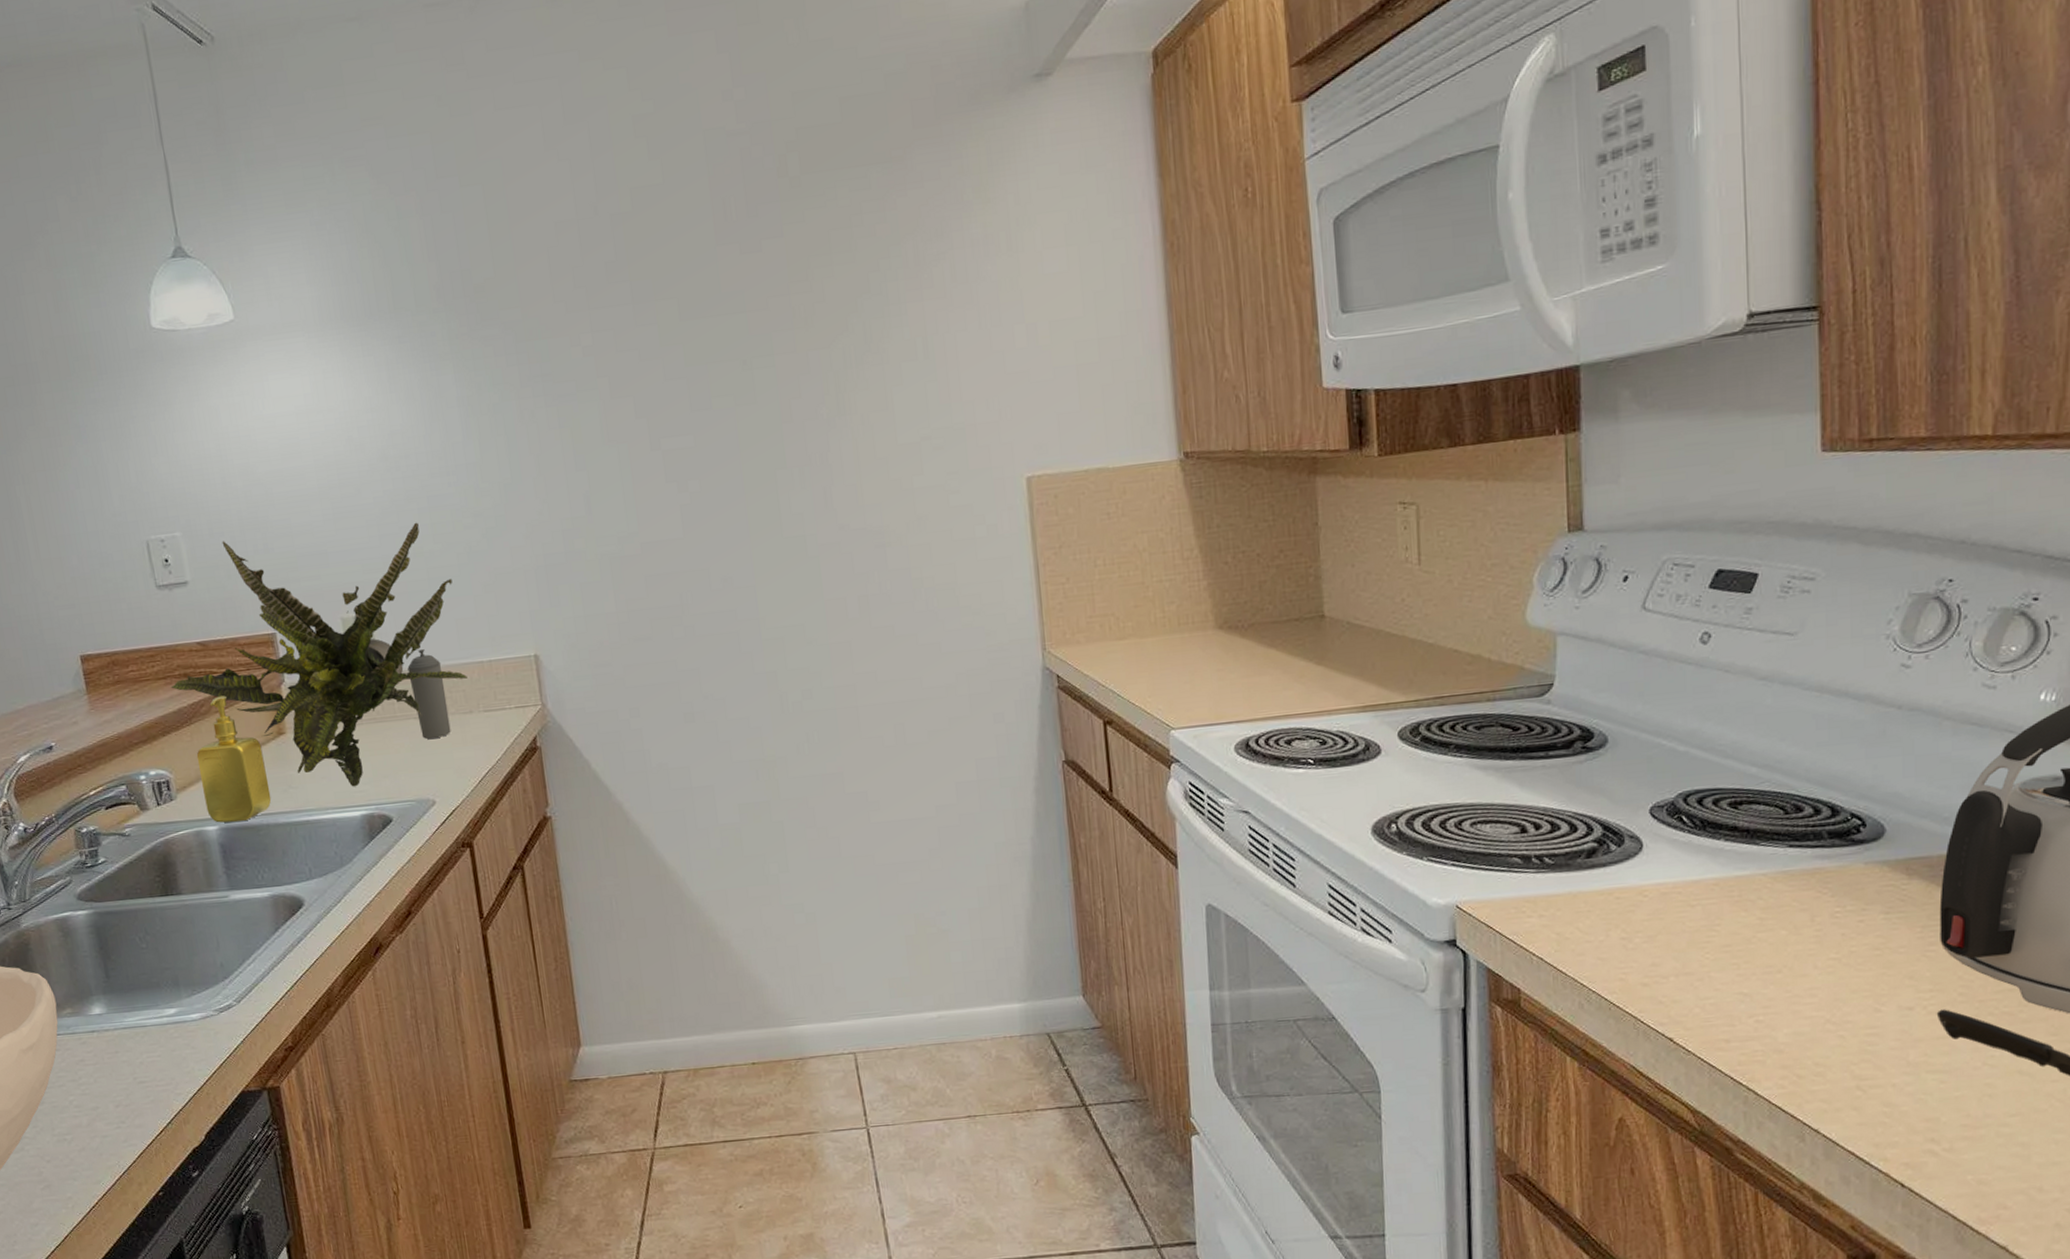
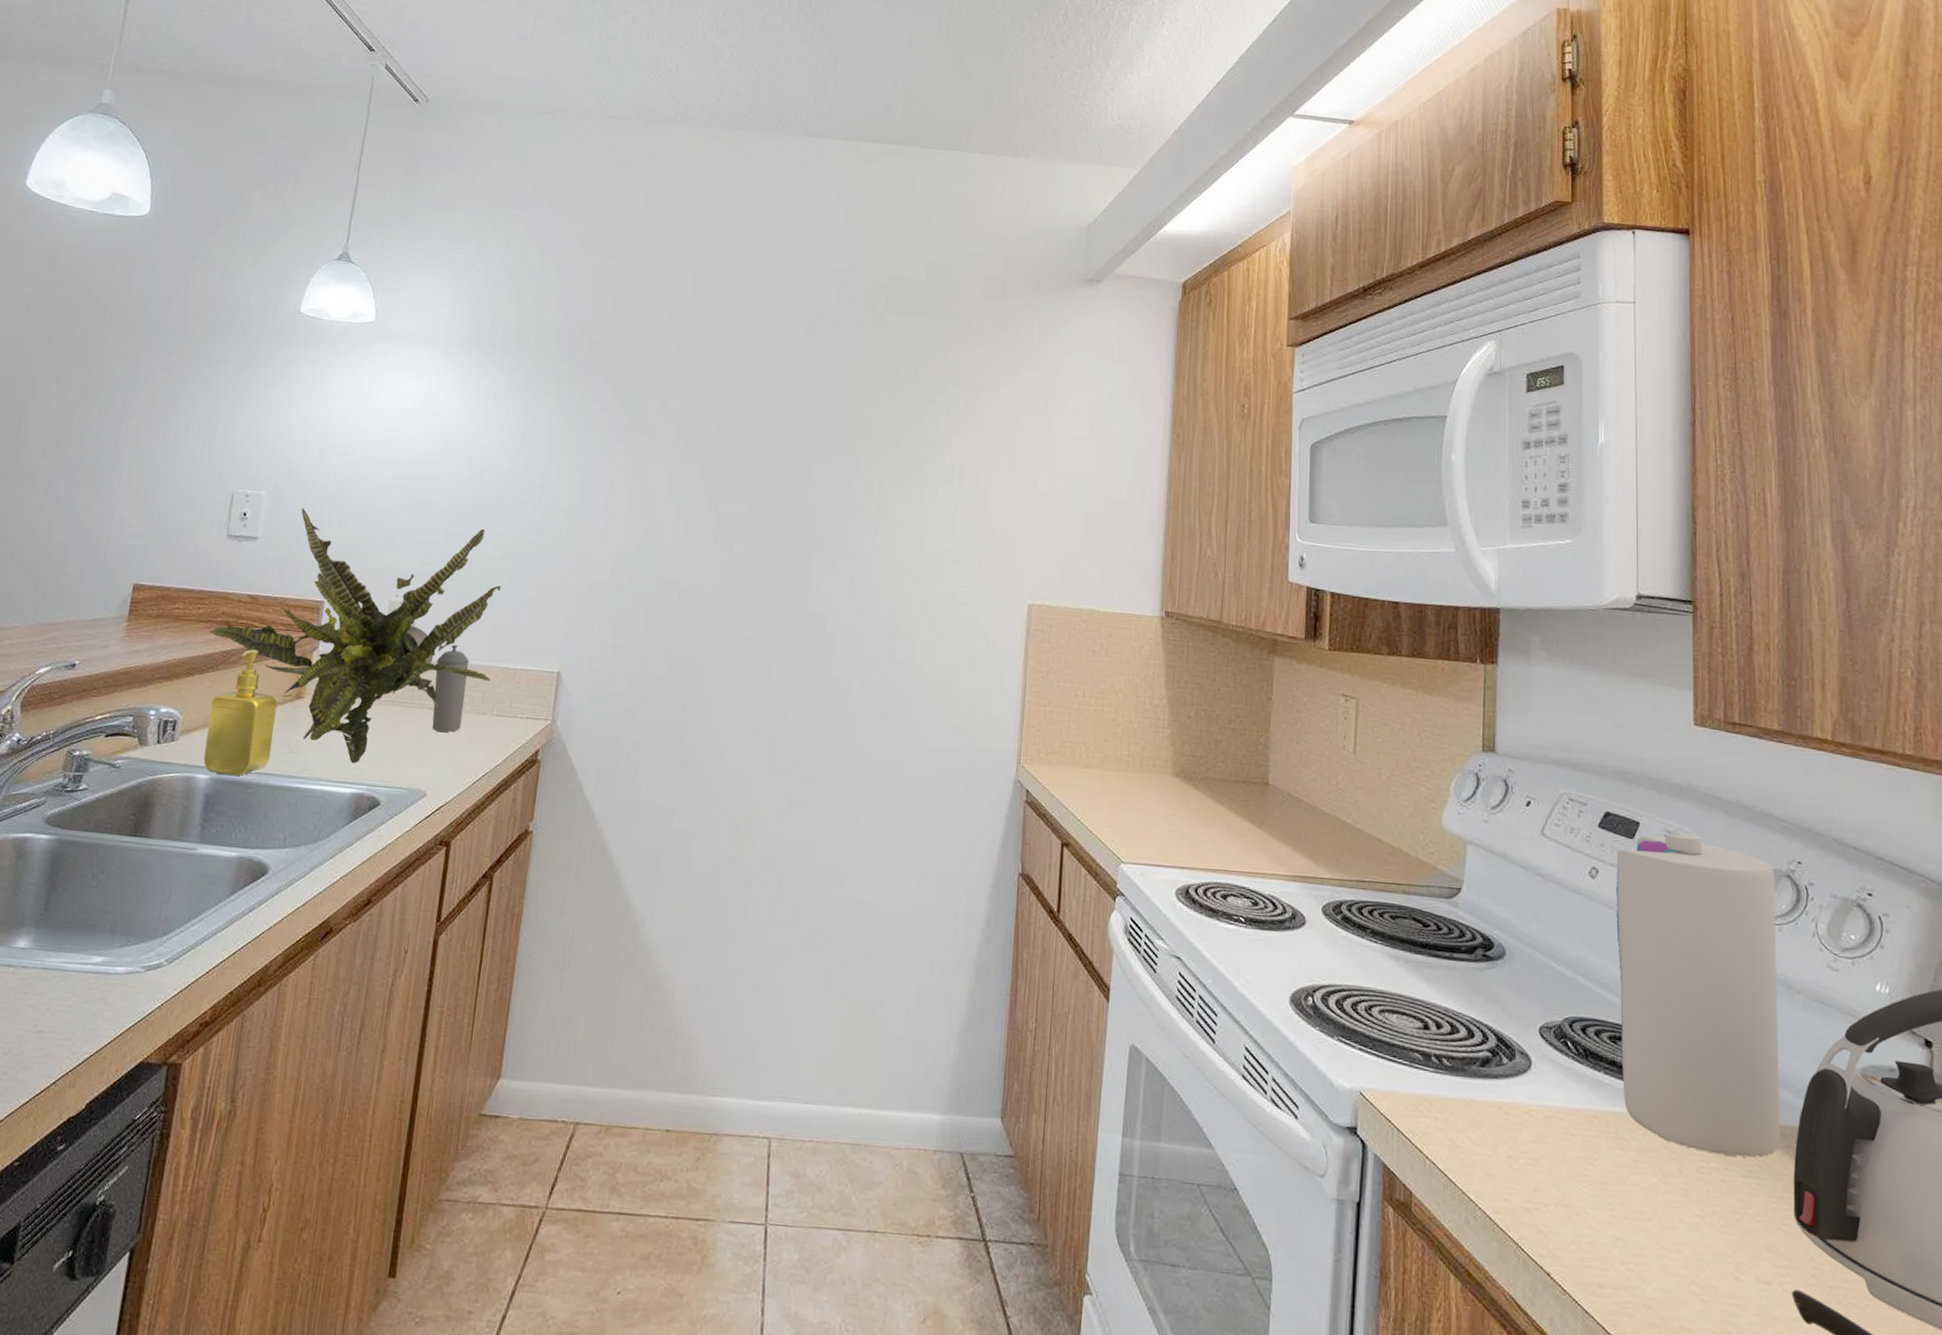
paper towel holder: none [1731,573,1925,897] -> present [1616,831,1780,1158]

